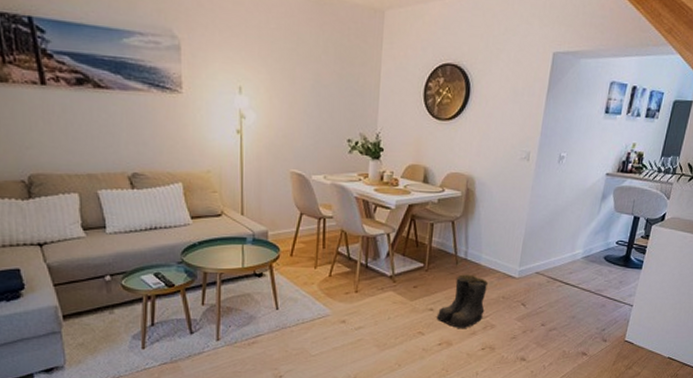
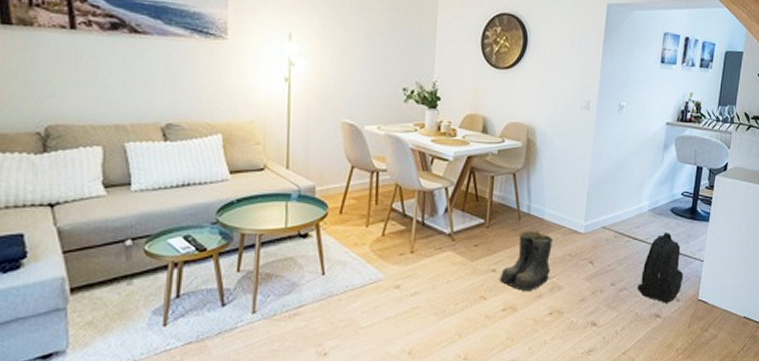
backpack: none [566,278,613,343] -> present [637,232,684,303]

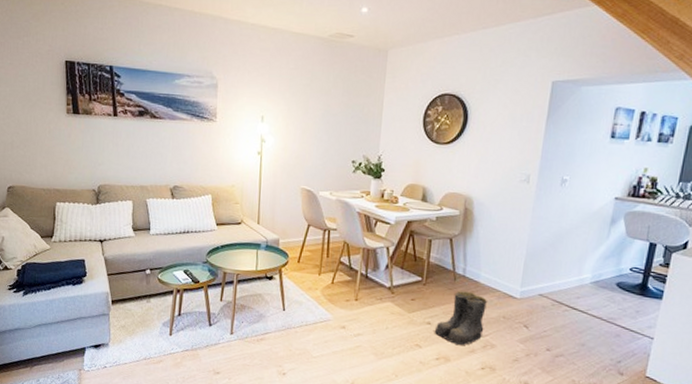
backpack: present [637,232,684,303] -> none [575,305,629,375]

